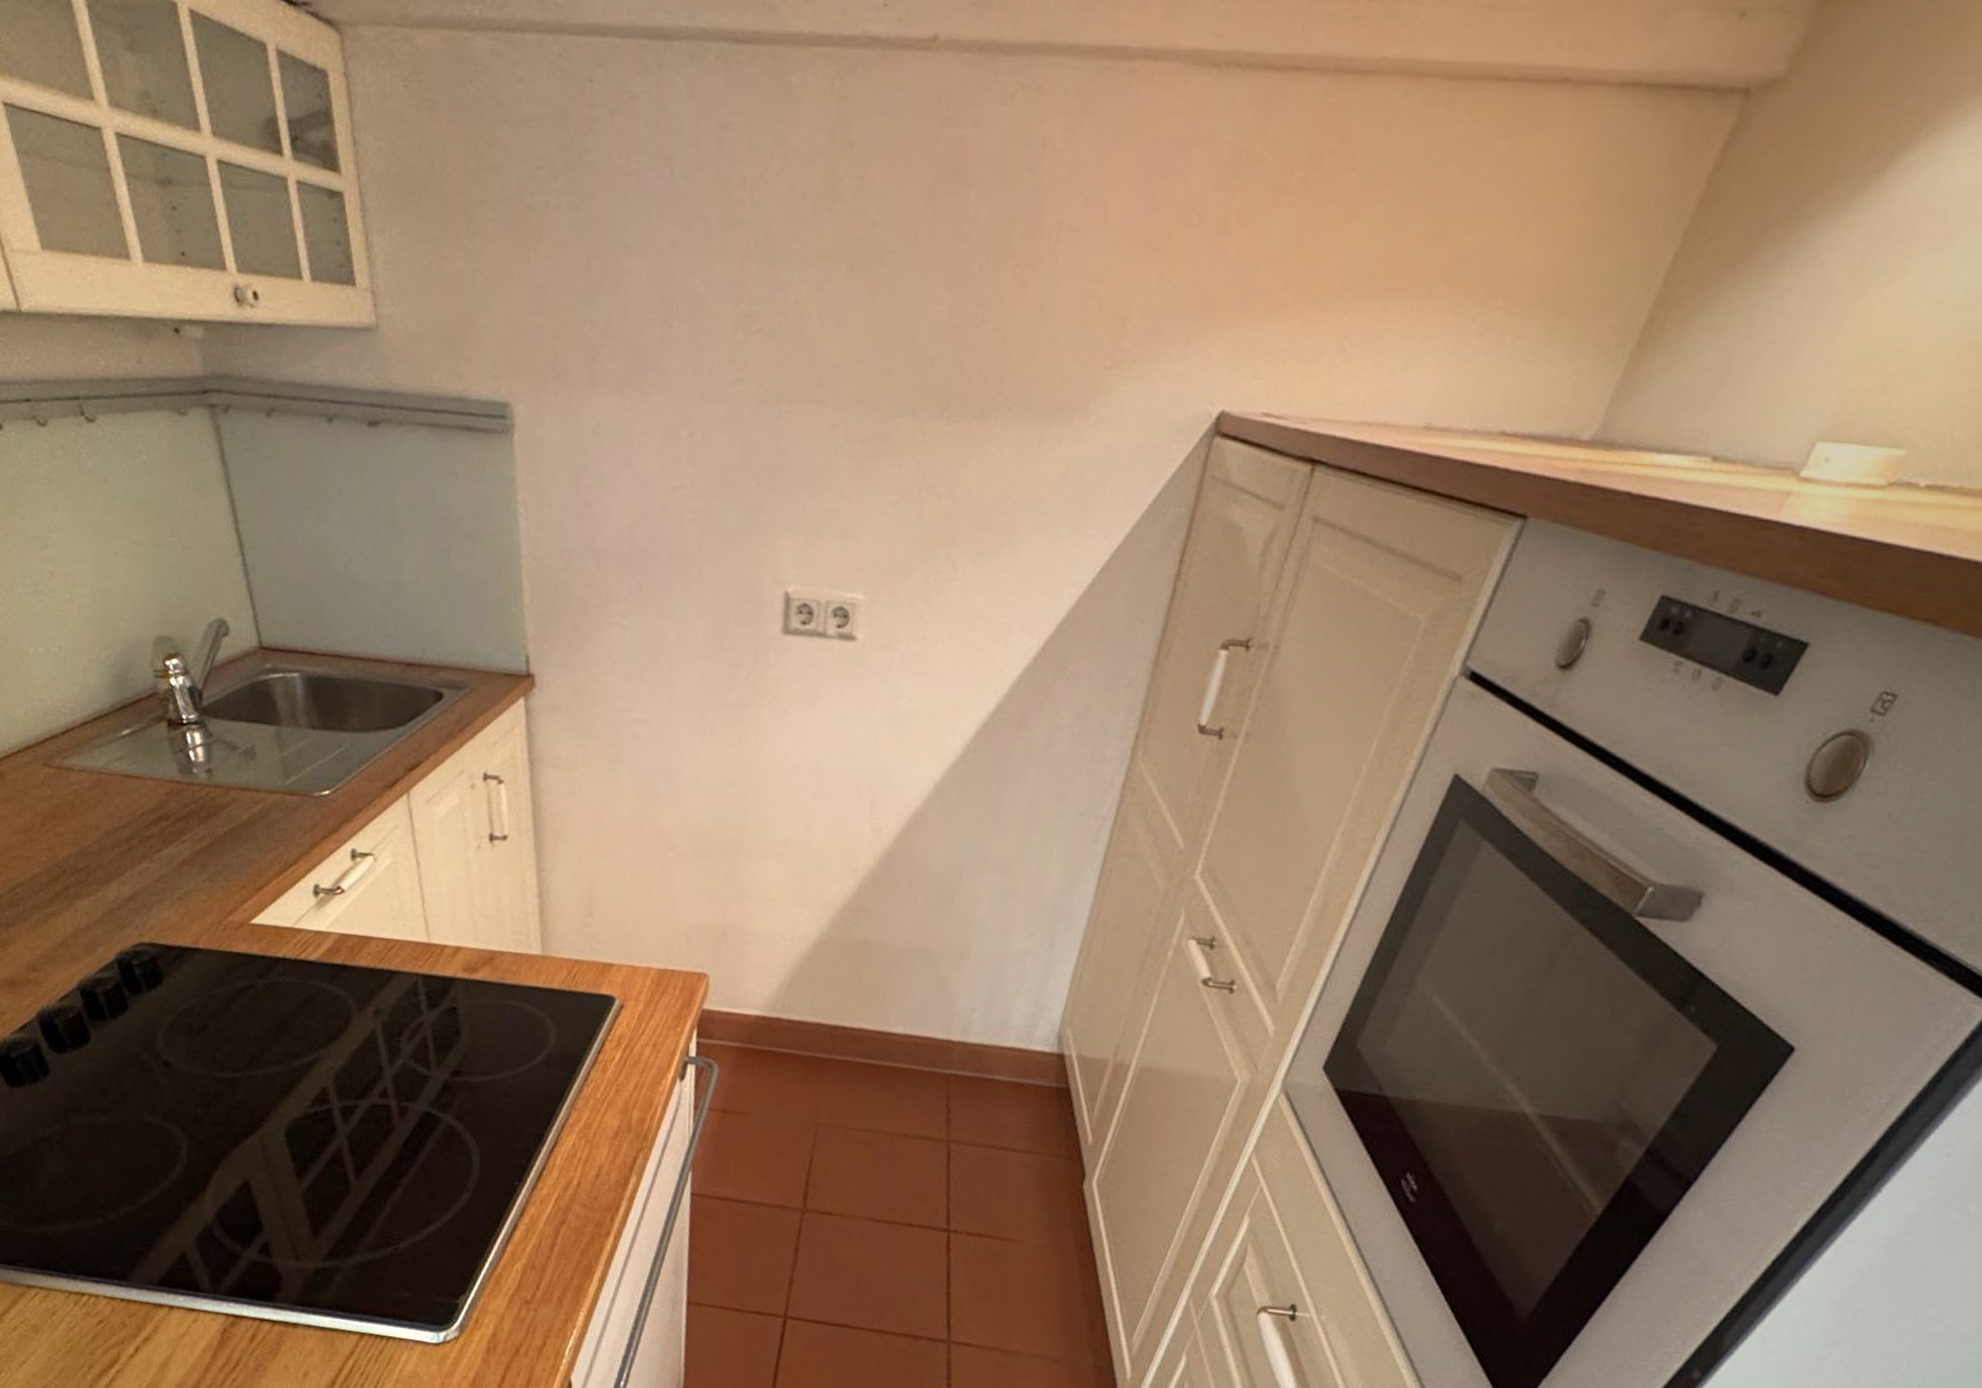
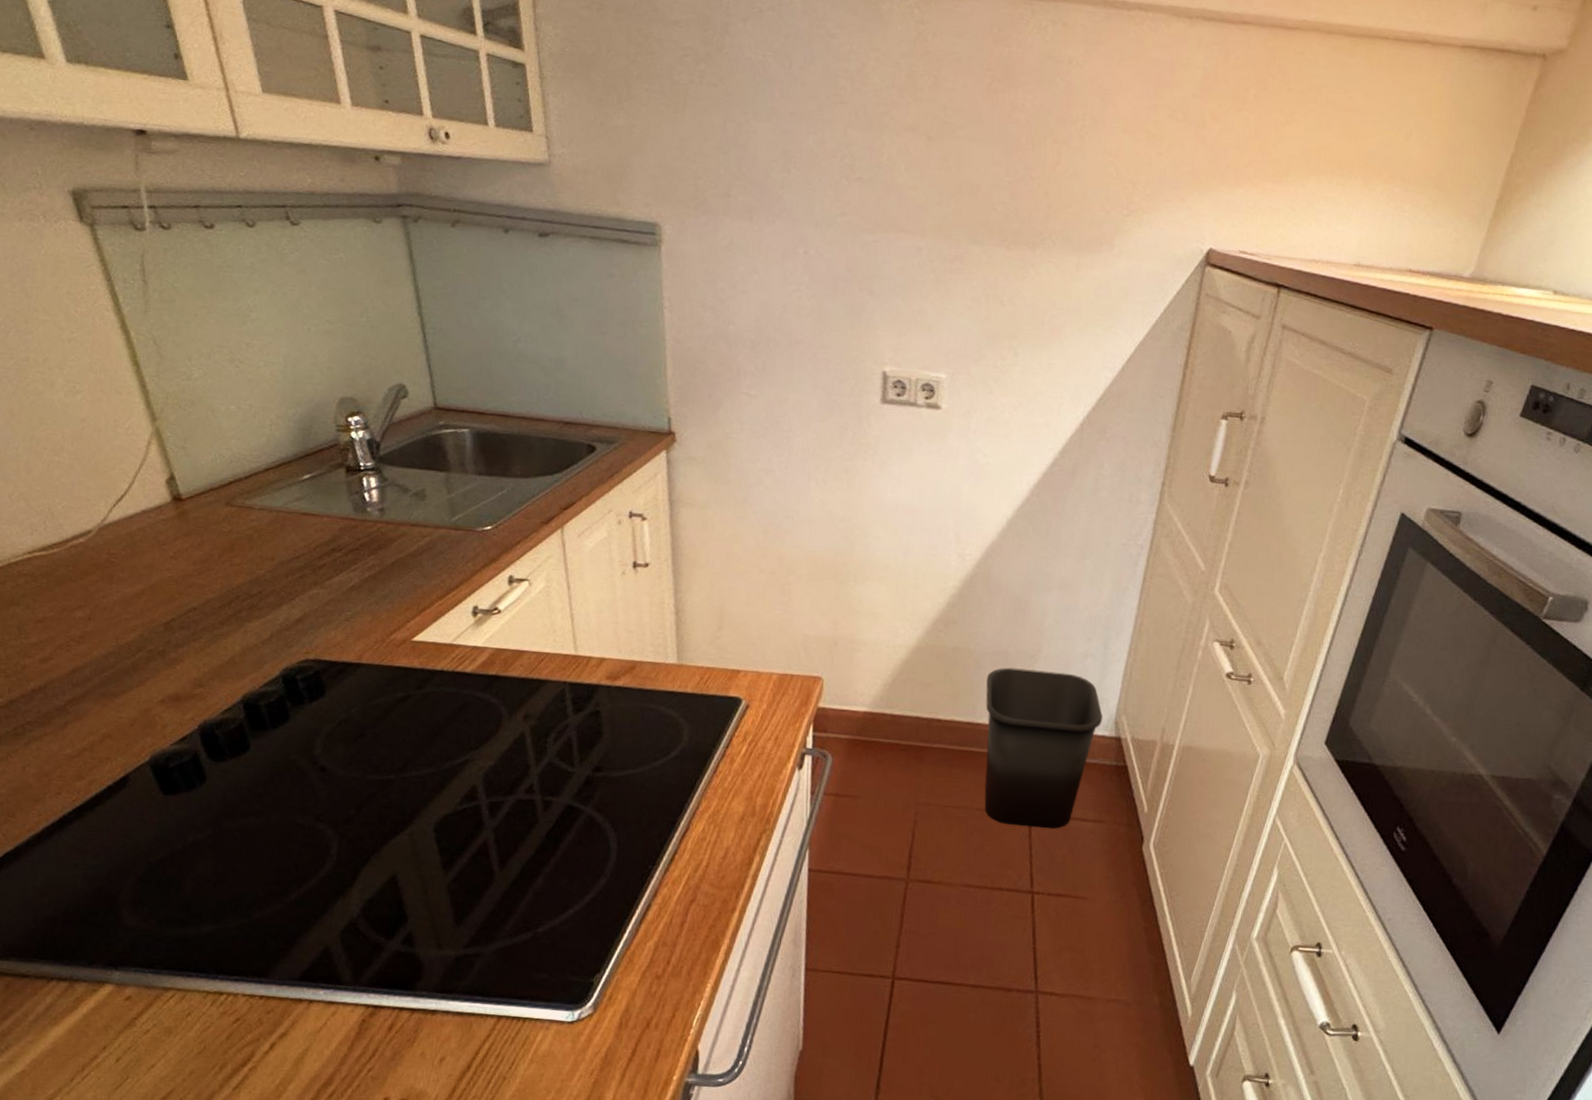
waste bin: none [896,966,1044,1159] -> present [984,667,1103,829]

